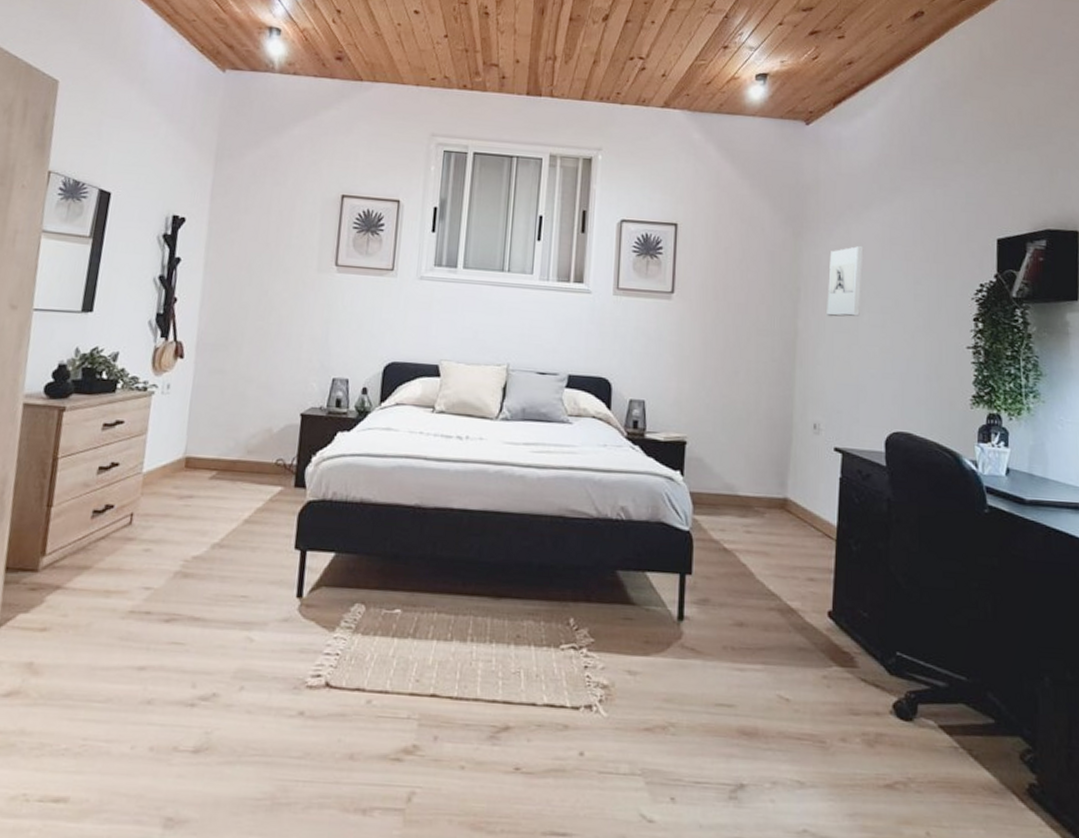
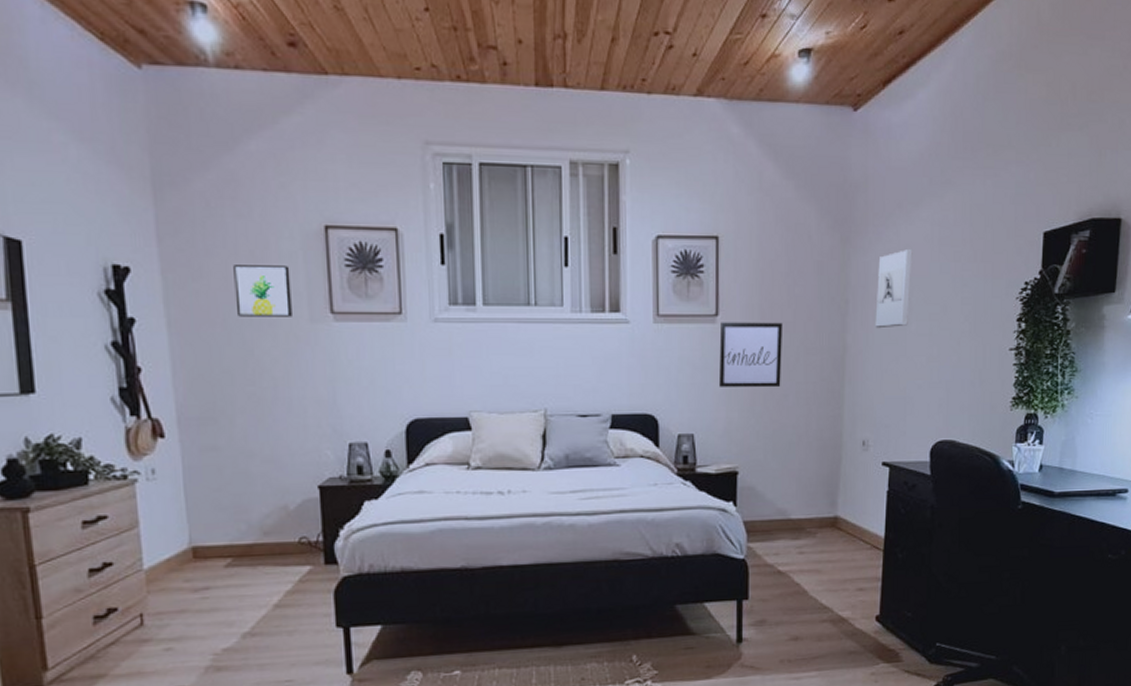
wall art: none [261,221,309,266] -> present [233,265,292,317]
wall art: none [671,299,736,364] -> present [718,322,783,388]

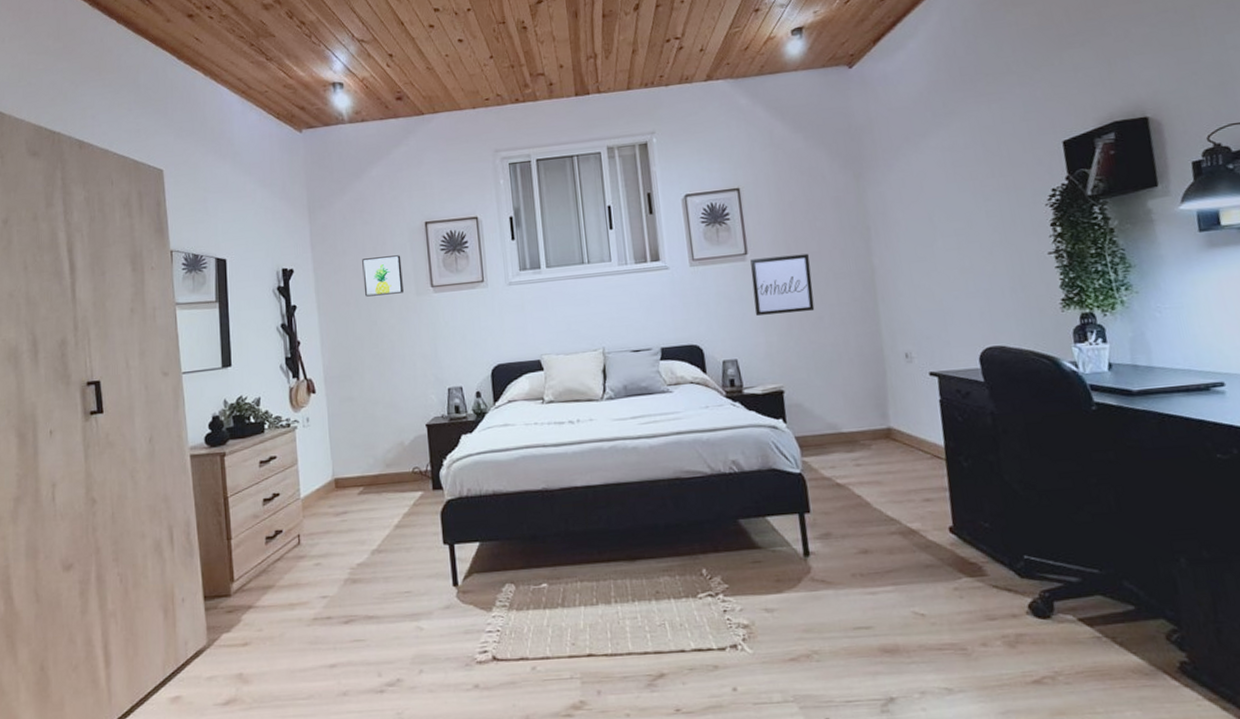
wall sculpture: present [875,250,913,329] -> none [894,175,934,249]

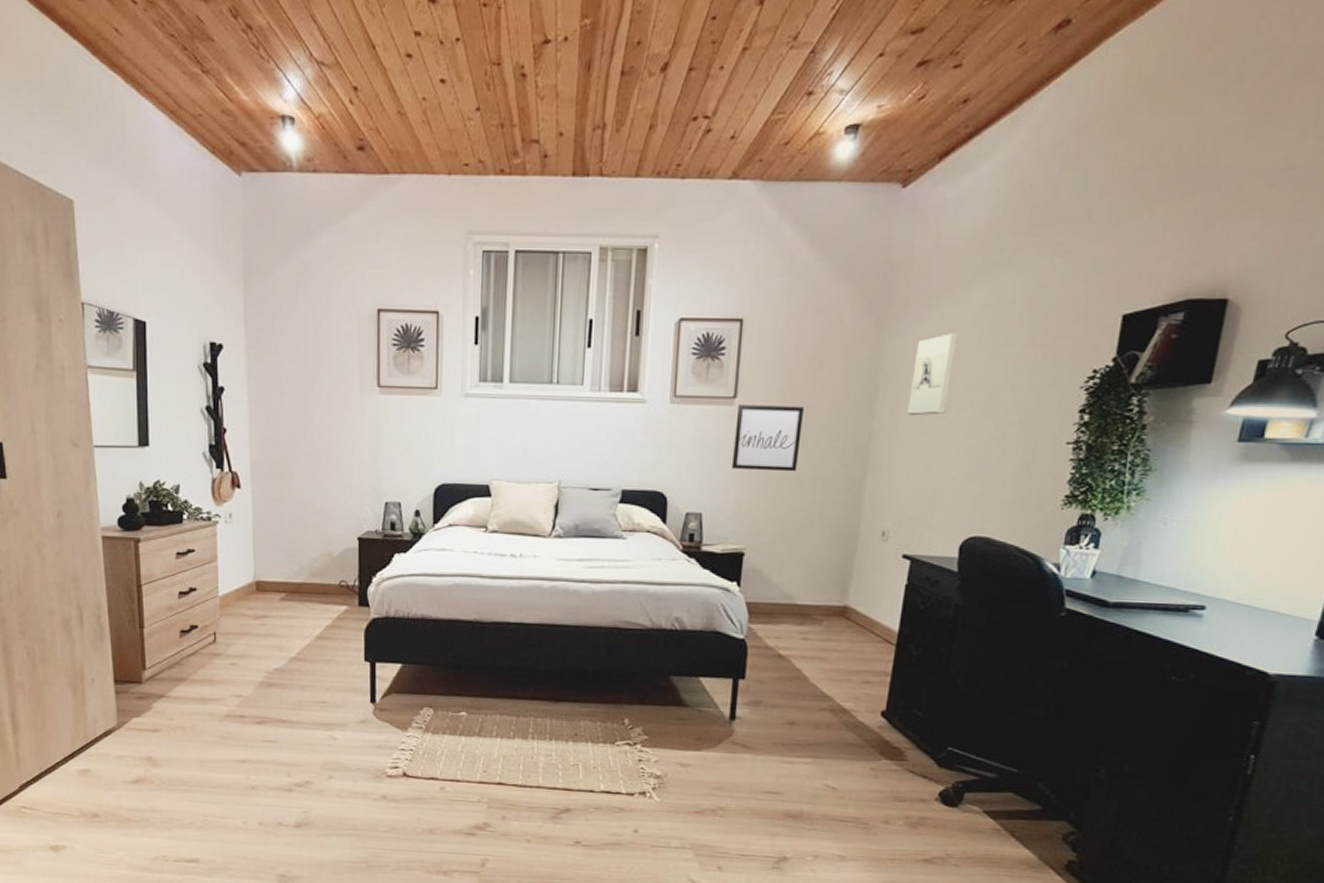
wall art: present [362,255,403,297] -> none [301,343,347,389]
wall sculpture: none [894,175,934,249] -> present [907,333,958,416]

